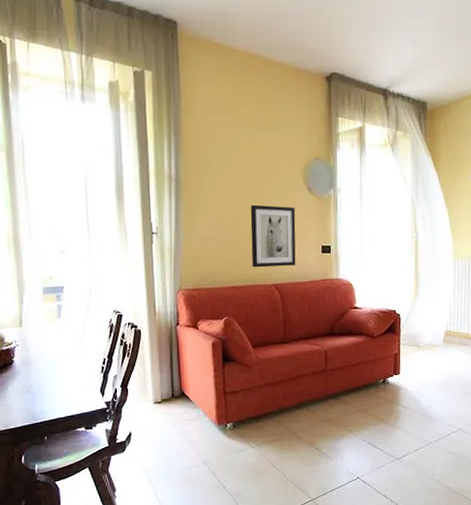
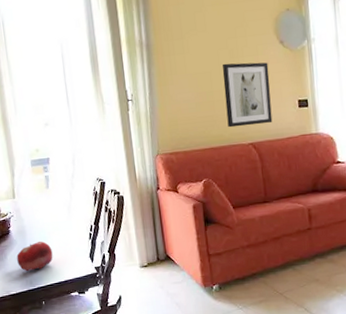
fruit: none [19,373,60,404] -> present [16,241,53,271]

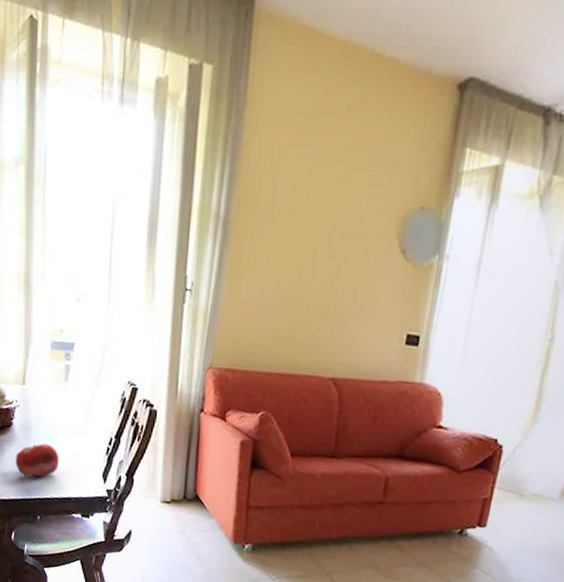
wall art: present [222,62,273,128] -> none [307,265,379,357]

